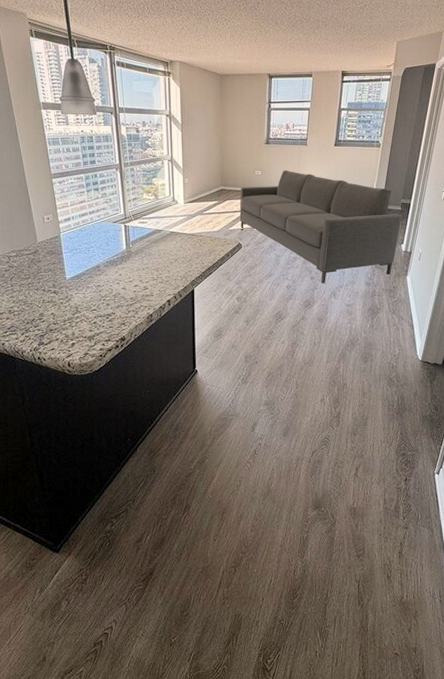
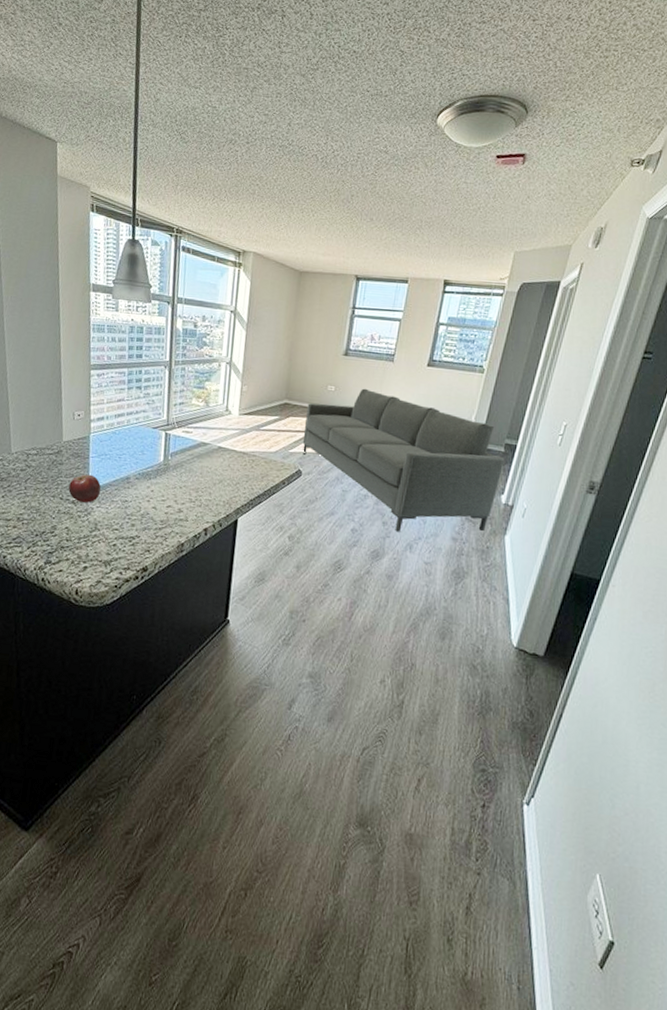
fruit: none [49,267,77,291] -> present [68,474,102,503]

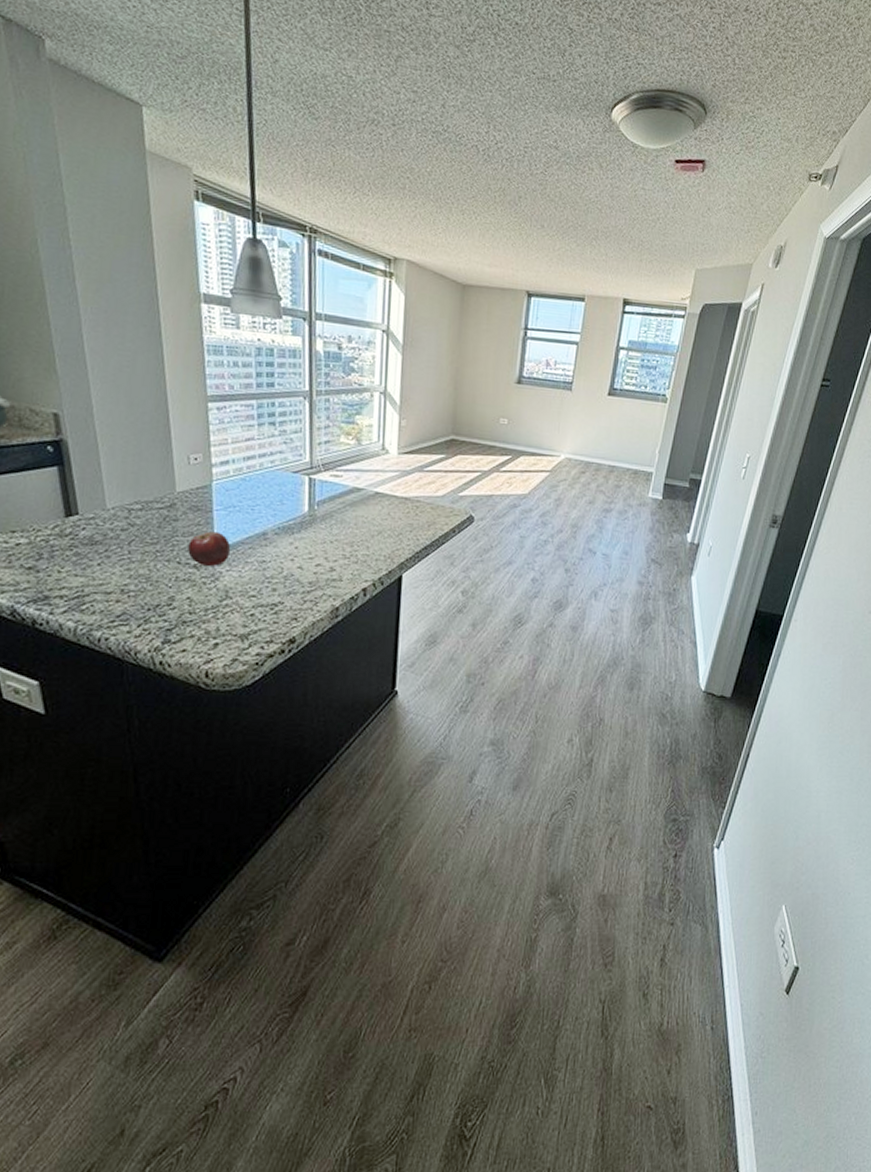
sofa: present [302,388,505,532] -> none [473,421,690,579]

